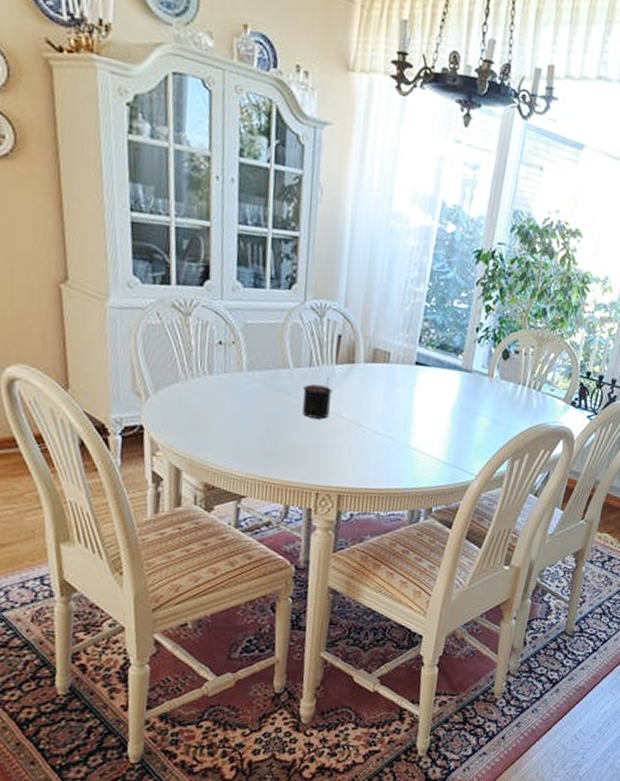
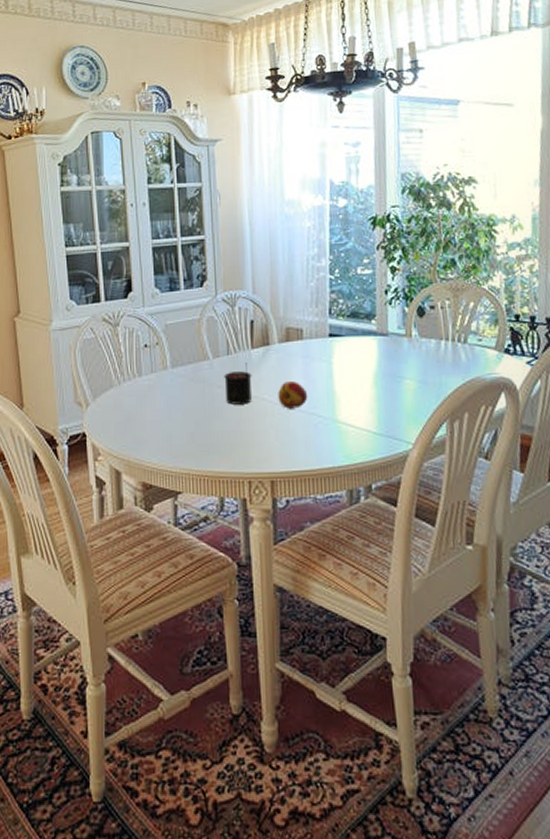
fruit: none [356,402,386,430] -> present [278,381,308,409]

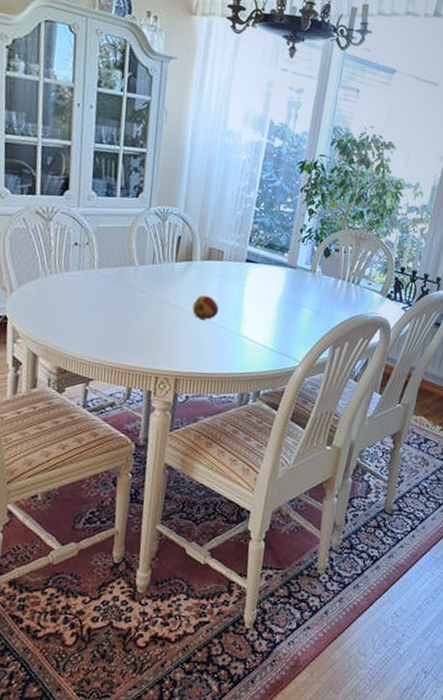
candle: present [224,362,252,405] -> none [145,273,172,310]

